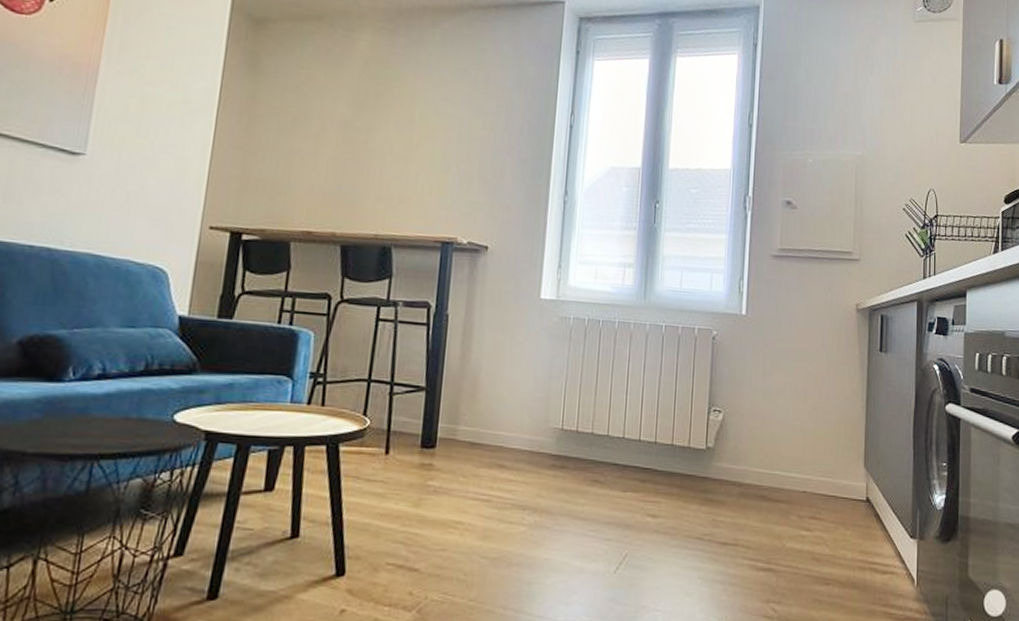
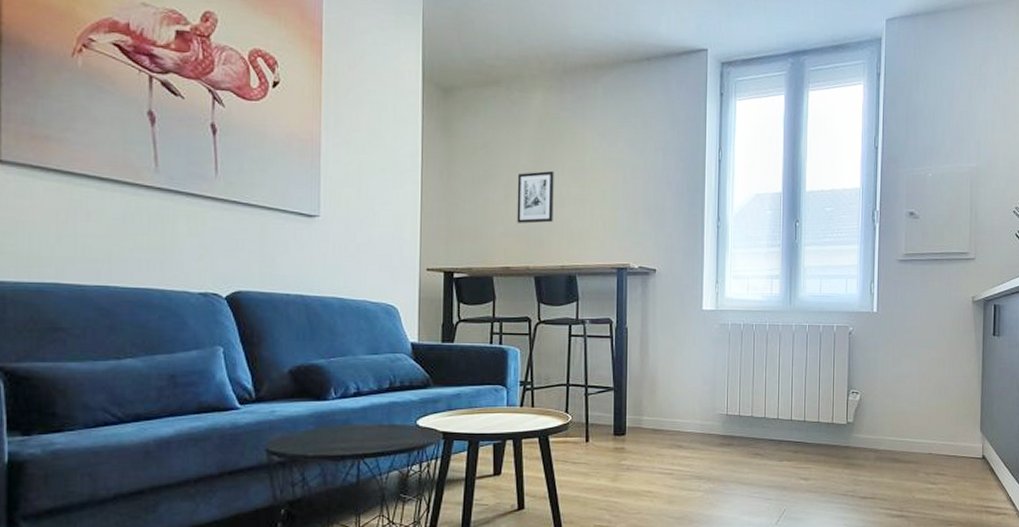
wall art: none [326,122,376,183] -> present [517,171,554,224]

